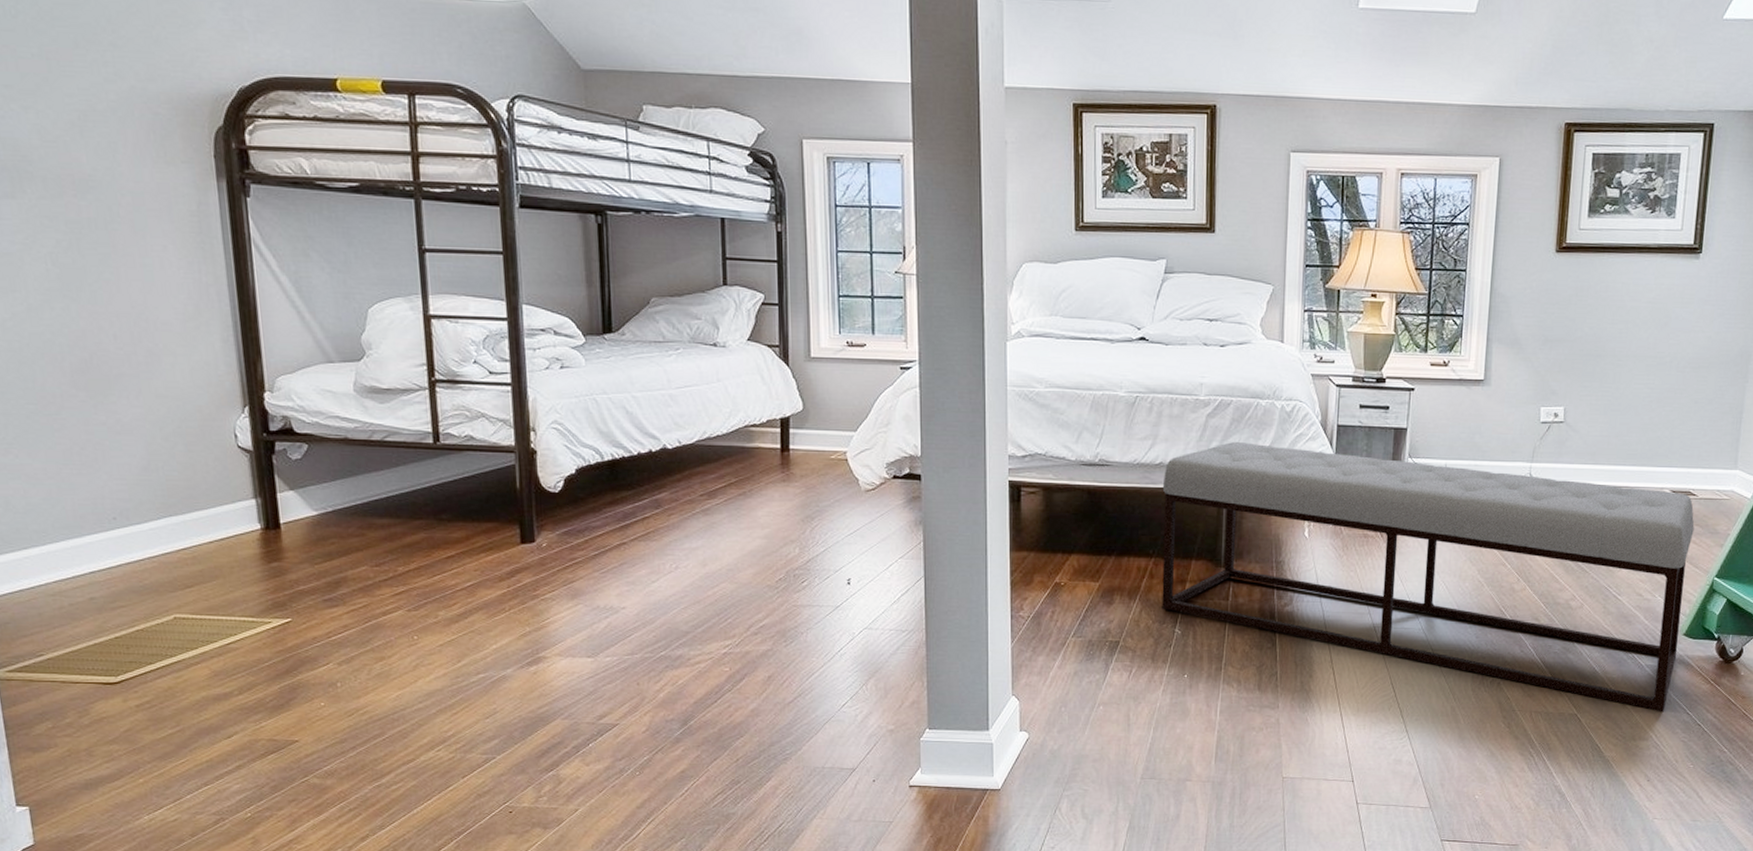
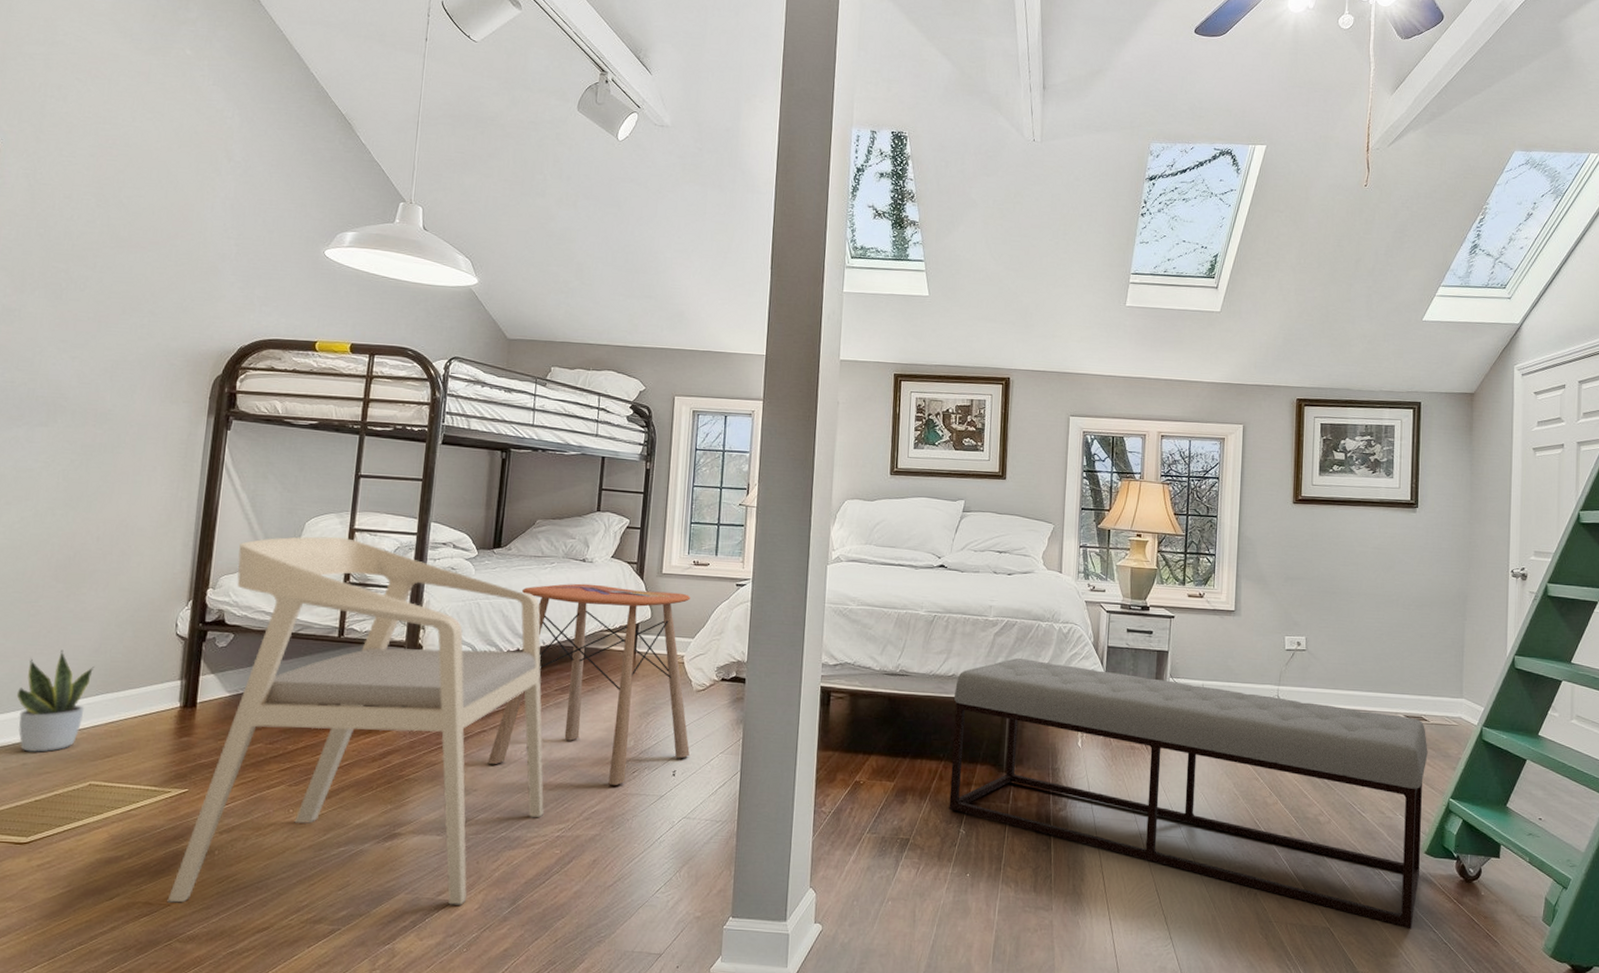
potted plant: none [62,468,149,585] -> present [16,649,95,752]
armchair: none [292,326,705,738] -> present [167,536,544,905]
side table: none [633,372,864,597] -> present [487,583,691,785]

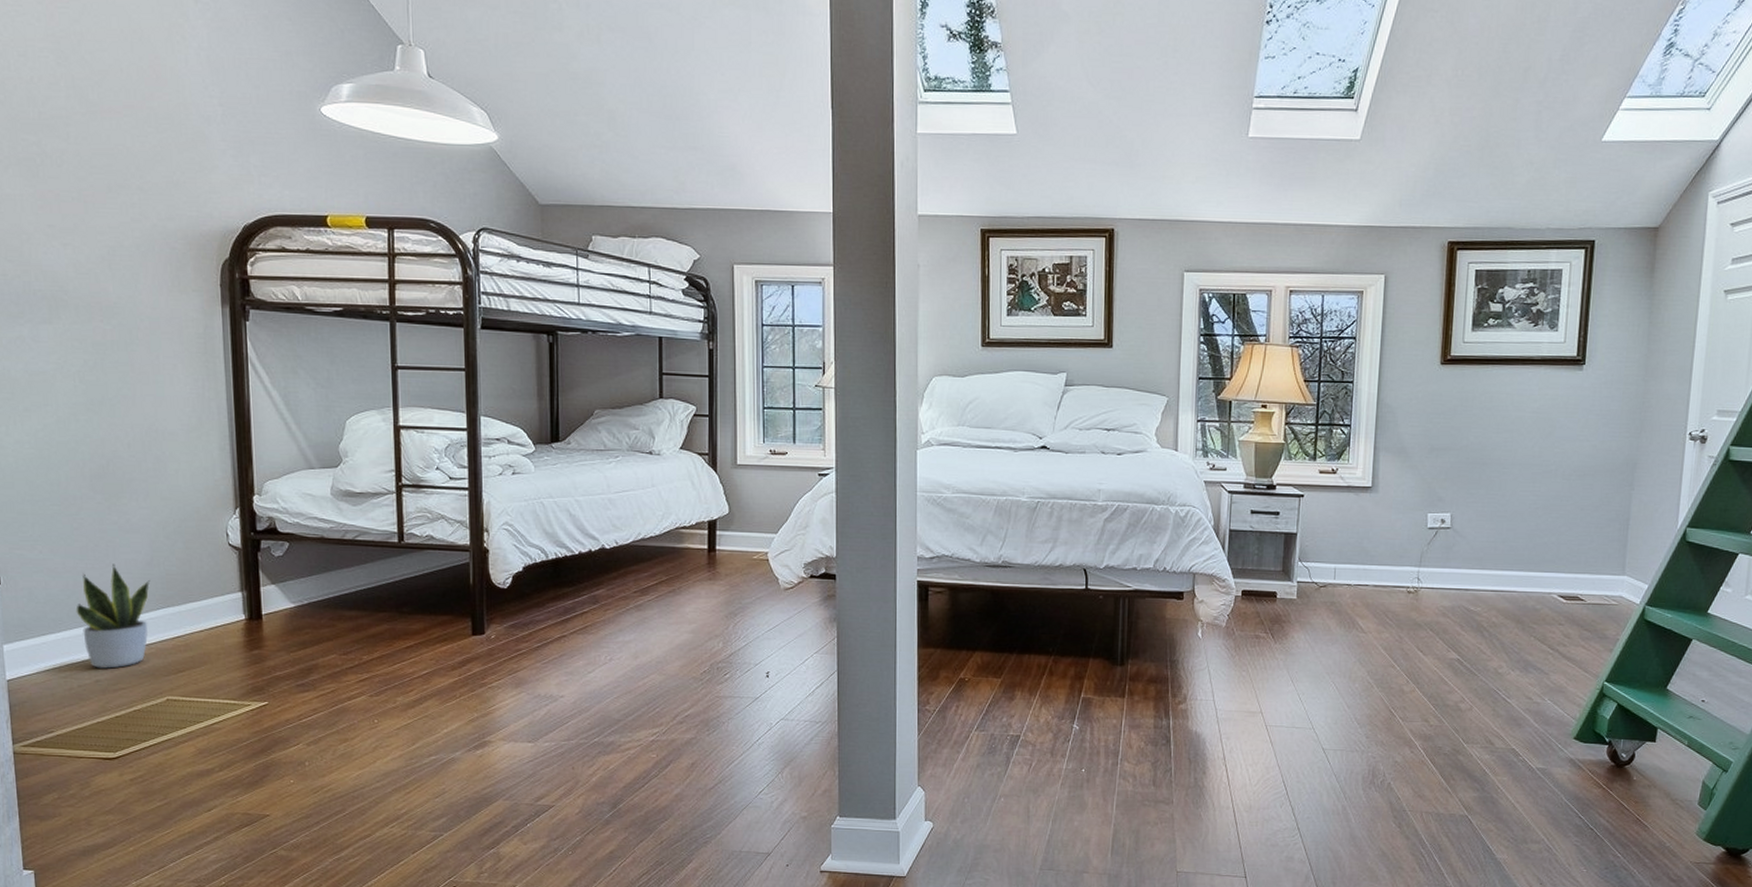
armchair: present [167,536,544,905] -> none [265,436,635,813]
side table: present [487,583,691,785] -> none [571,478,782,688]
bench: present [949,657,1428,929] -> none [1060,544,1583,816]

